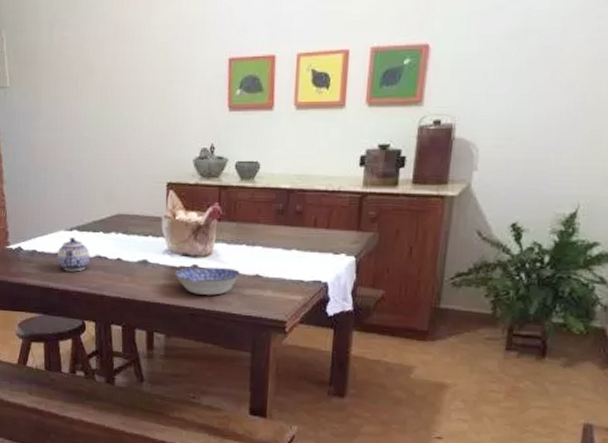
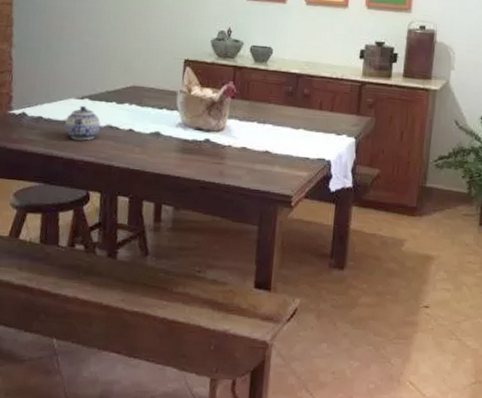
bowl: present [175,266,240,295] -> none [187,141,251,169]

